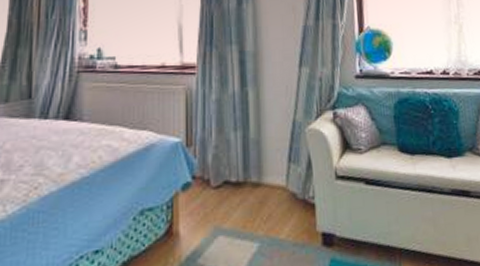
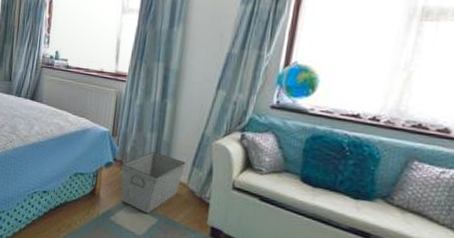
storage bin: none [203,154,281,240] -> present [120,151,186,214]

